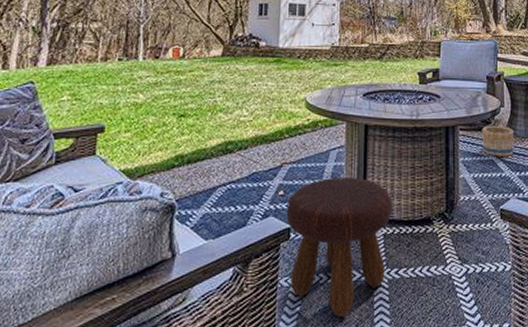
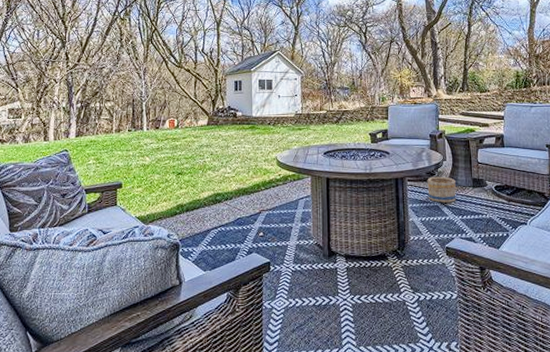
footstool: present [286,177,393,317] -> none [266,221,353,333]

